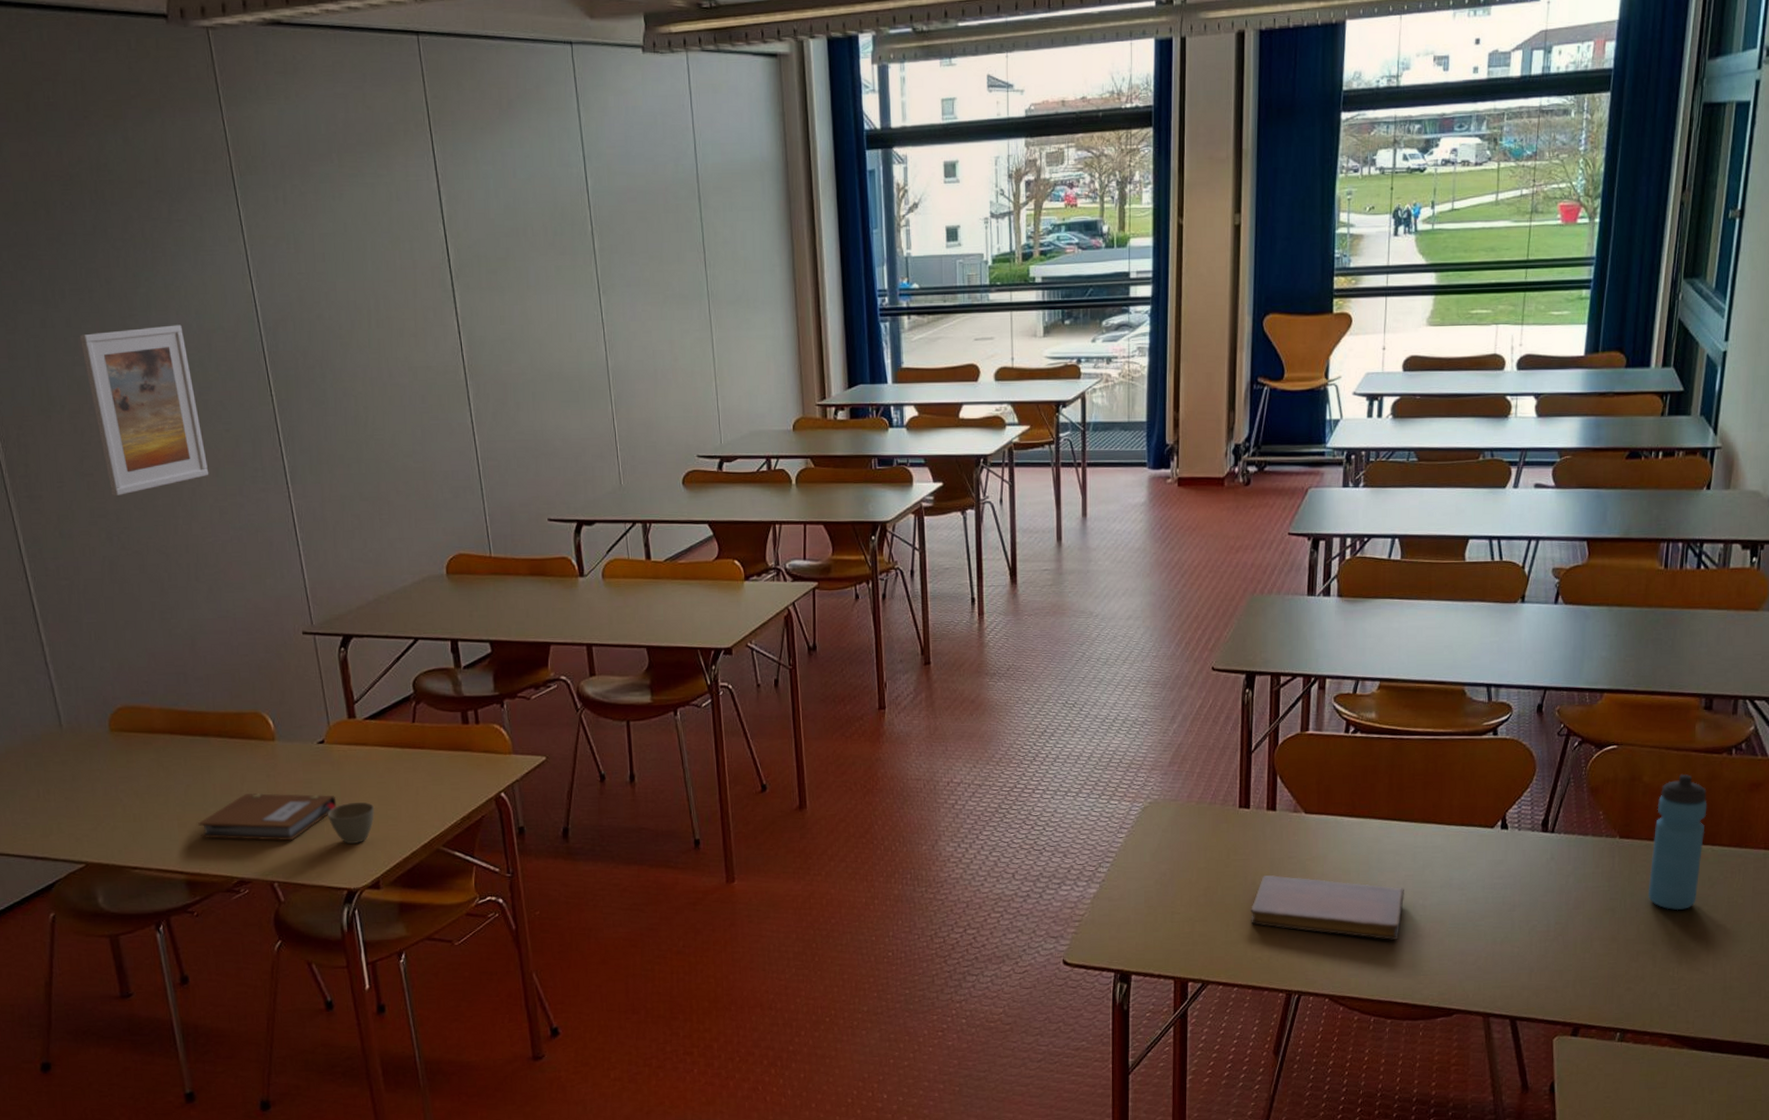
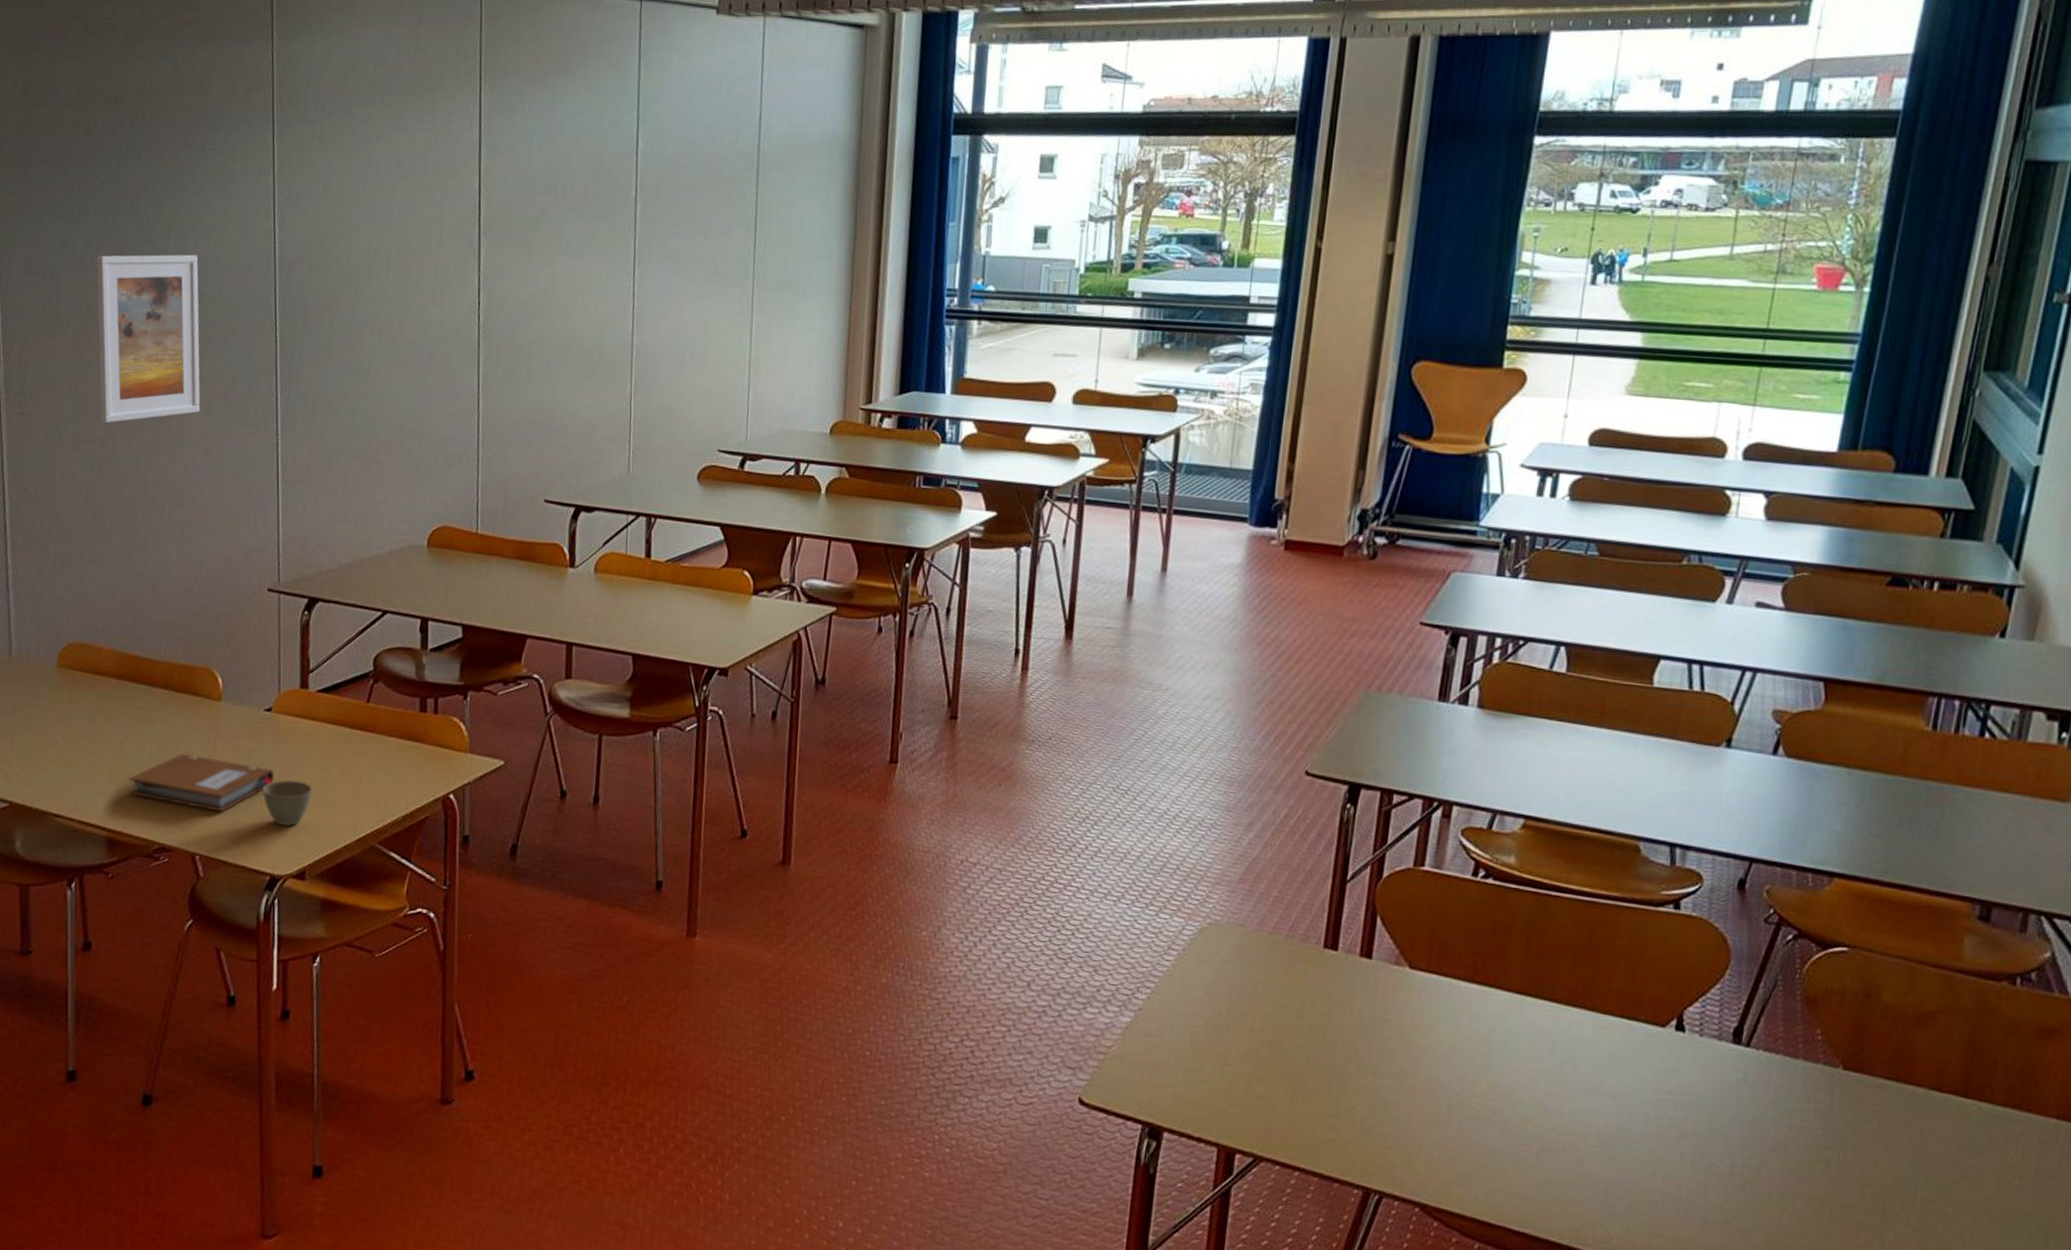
notebook: present [1251,875,1404,941] -> none [1325,1037,1535,1150]
water bottle: present [1648,773,1707,911] -> none [1880,998,1975,1180]

